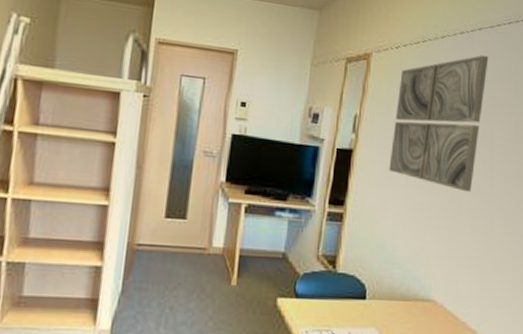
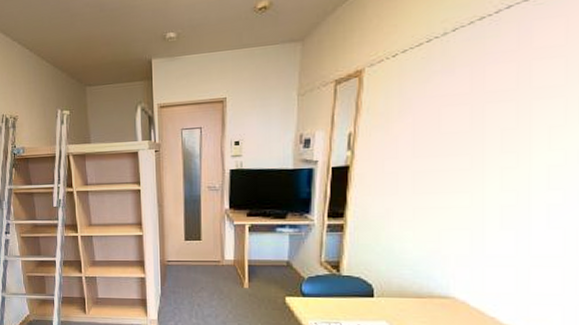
wall art: present [389,55,489,191] -> none [391,35,523,190]

